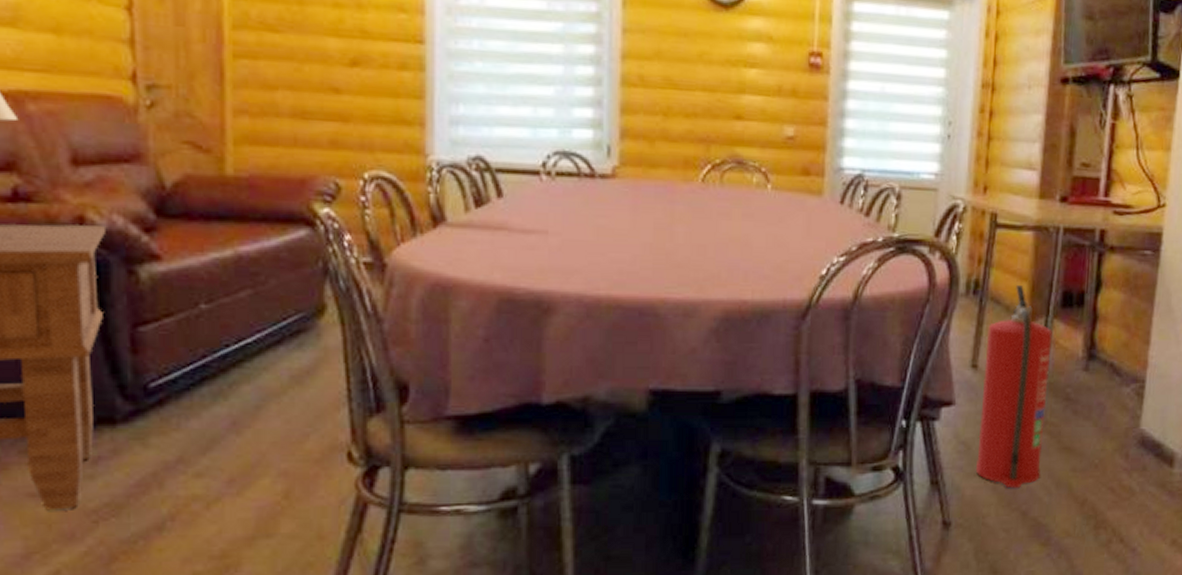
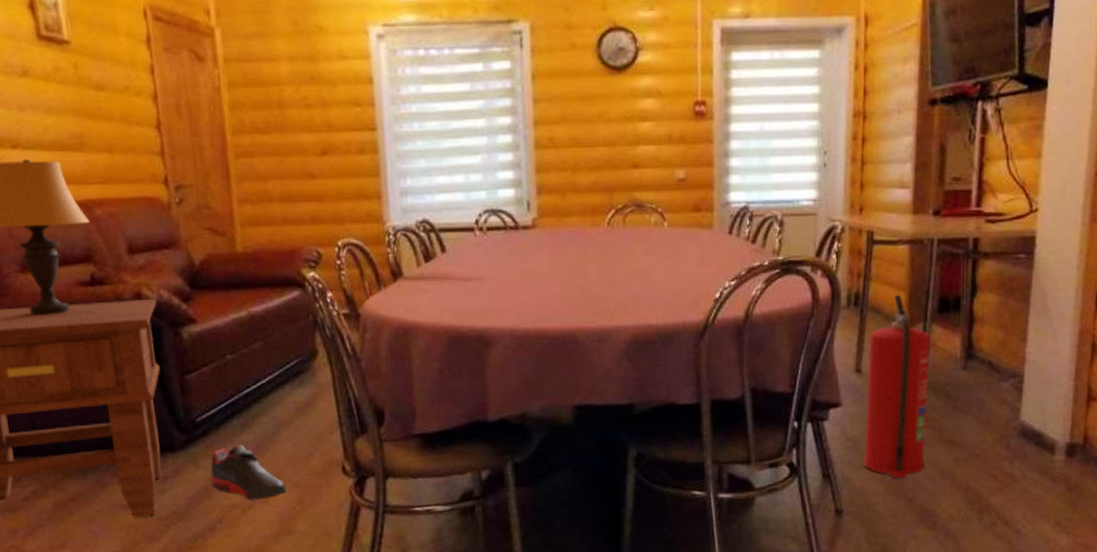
shoe: none [164,420,270,491] -> present [210,445,287,500]

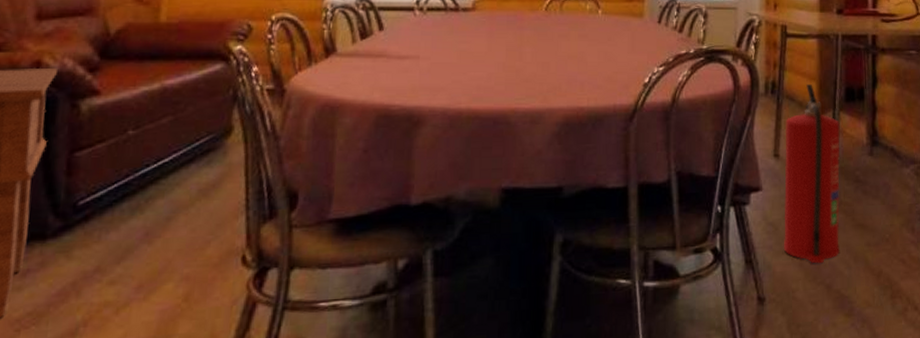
shoe: present [210,445,287,500] -> none [83,232,173,297]

